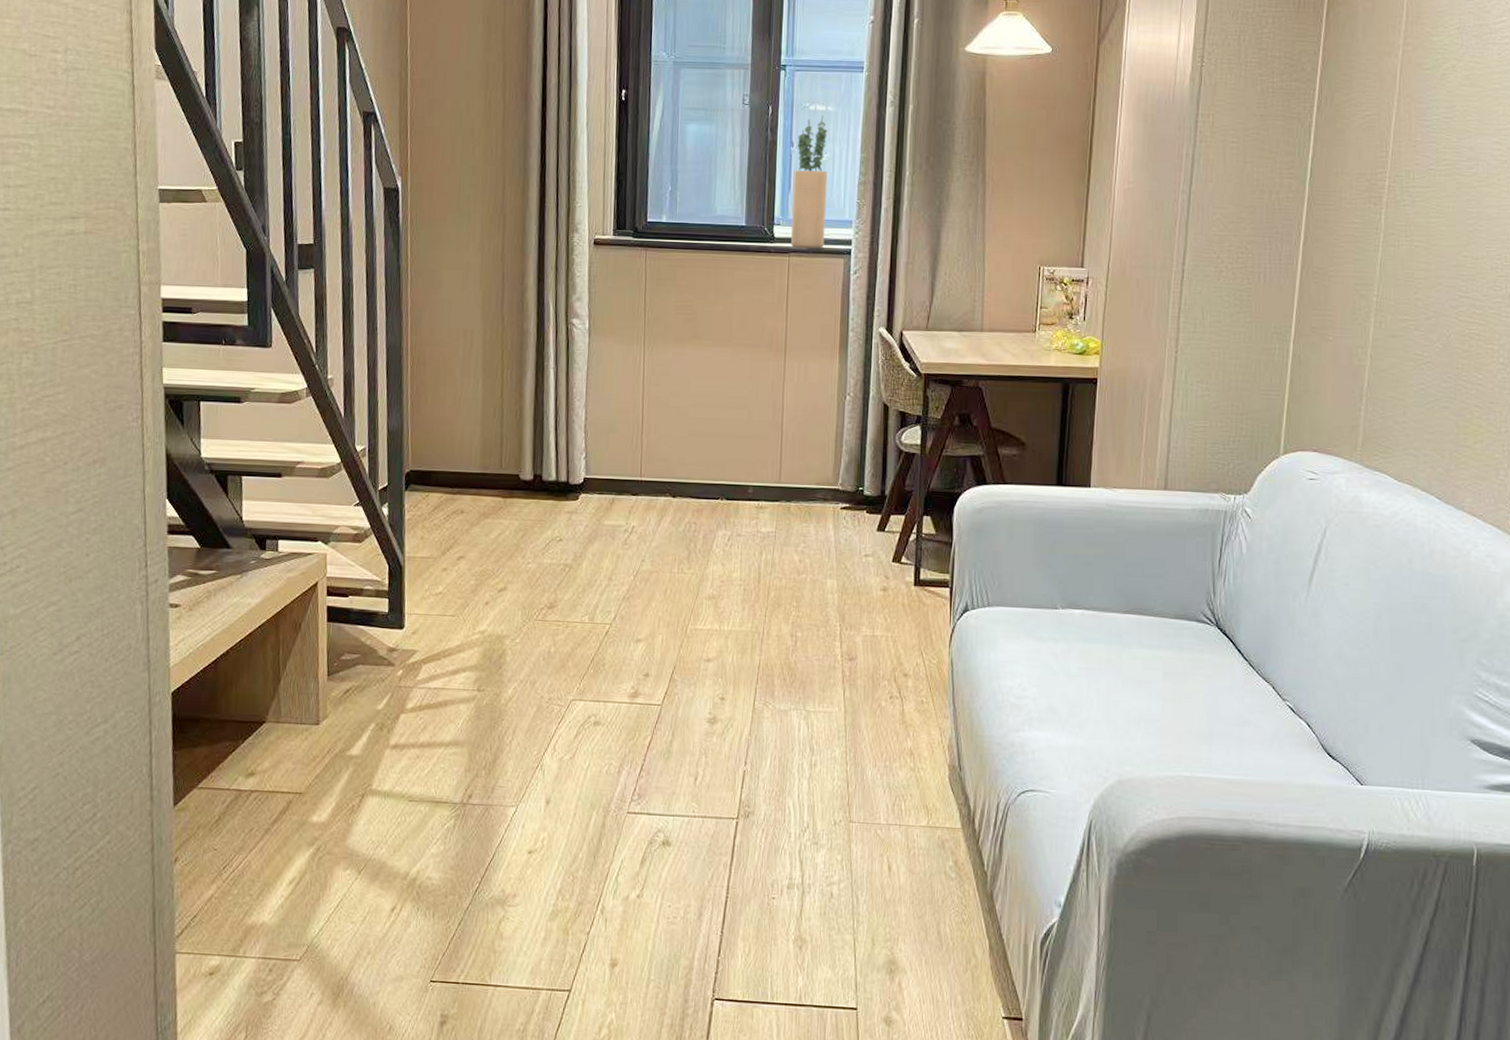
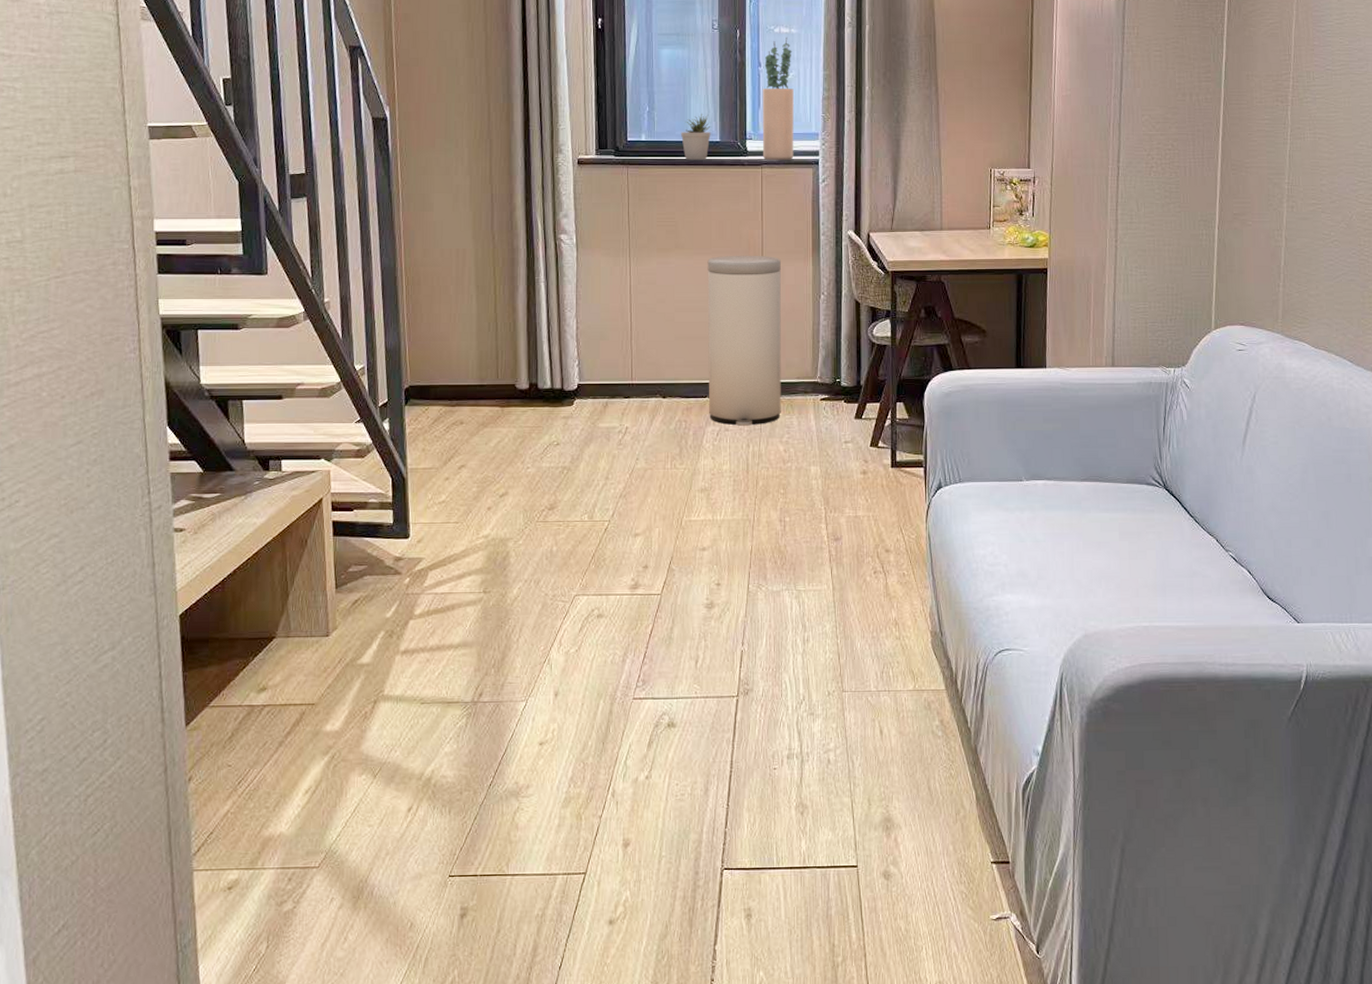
potted plant: none [703,195,736,246] -> present [680,114,711,161]
pedal bin: none [721,348,805,532] -> present [707,255,781,426]

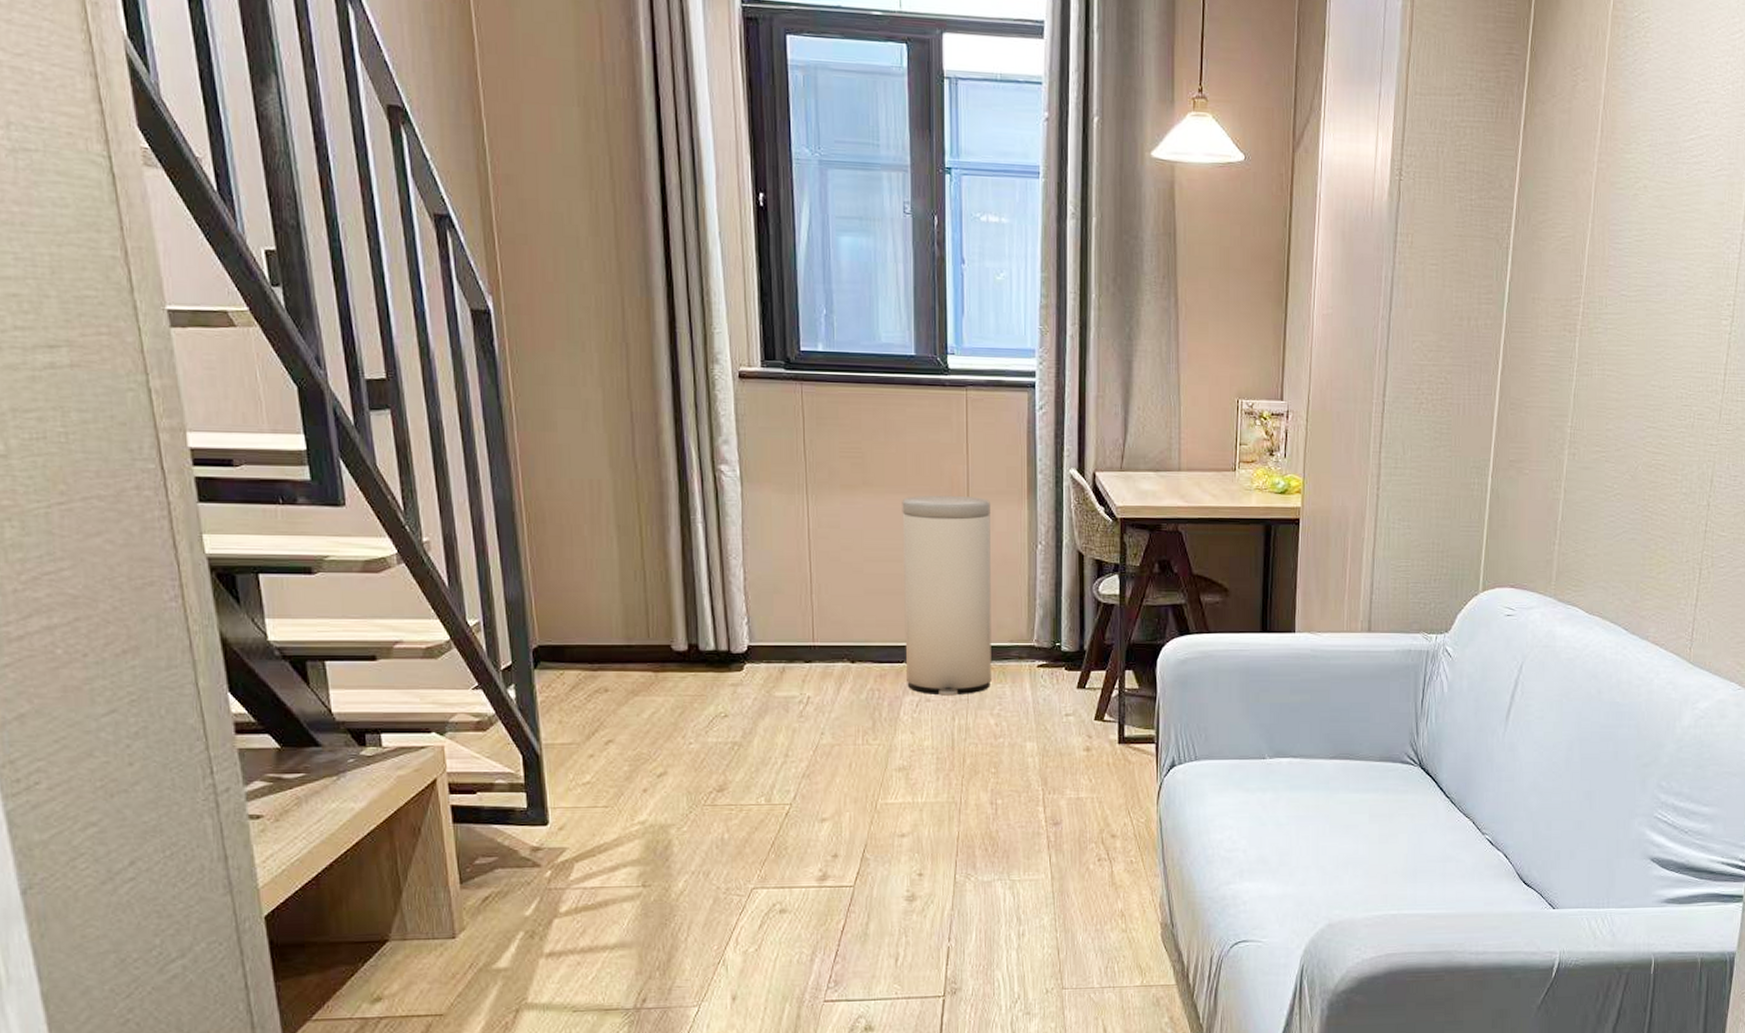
potted plant: present [680,114,711,161] -> none [866,320,904,379]
vase: present [762,37,794,161] -> none [966,227,1005,382]

